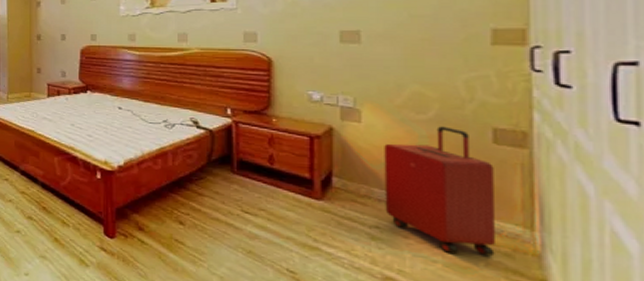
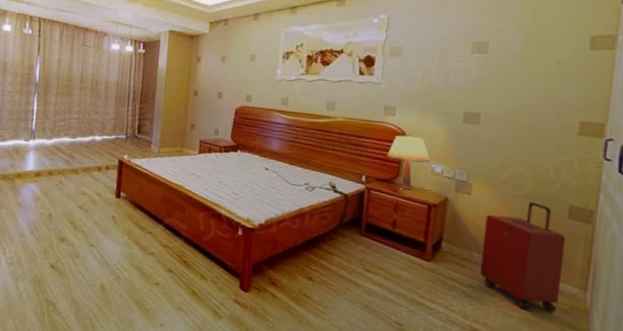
table lamp: none [253,61,306,123] -> present [387,135,431,192]

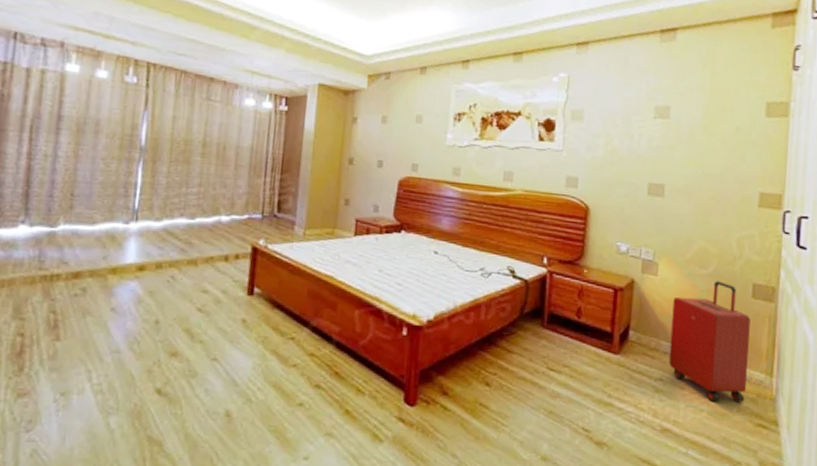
table lamp: present [387,135,431,192] -> none [570,209,616,274]

